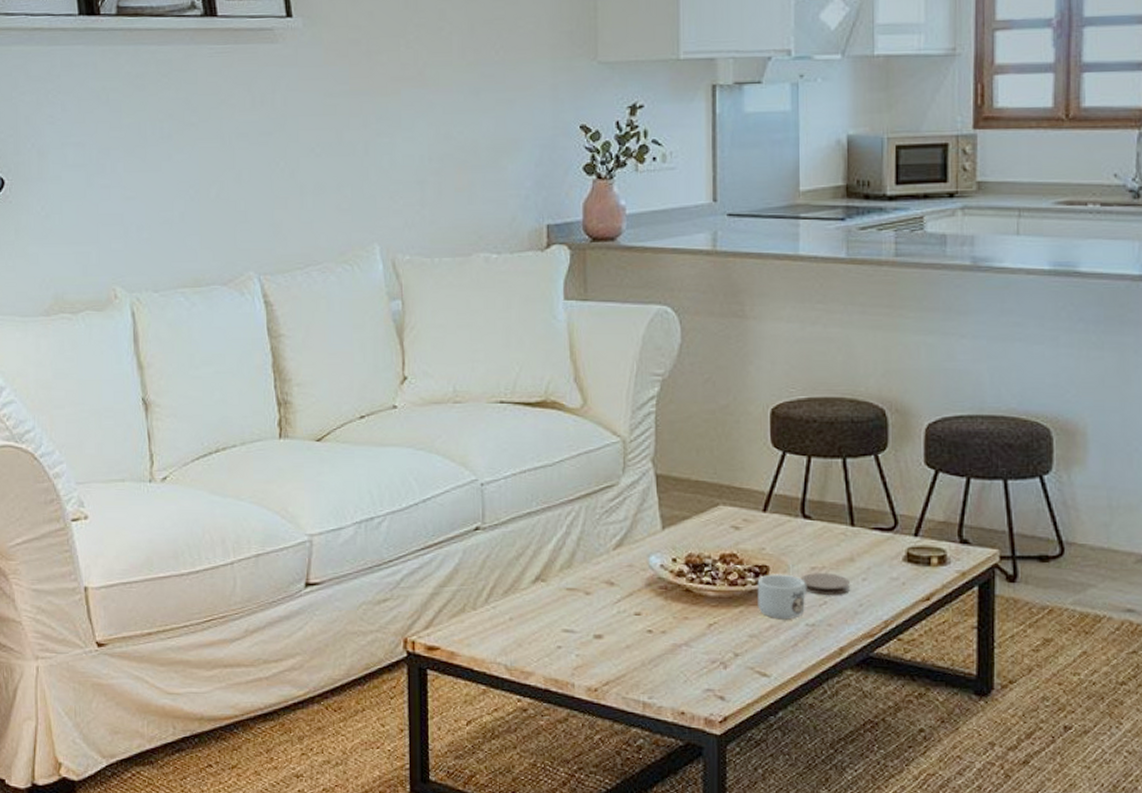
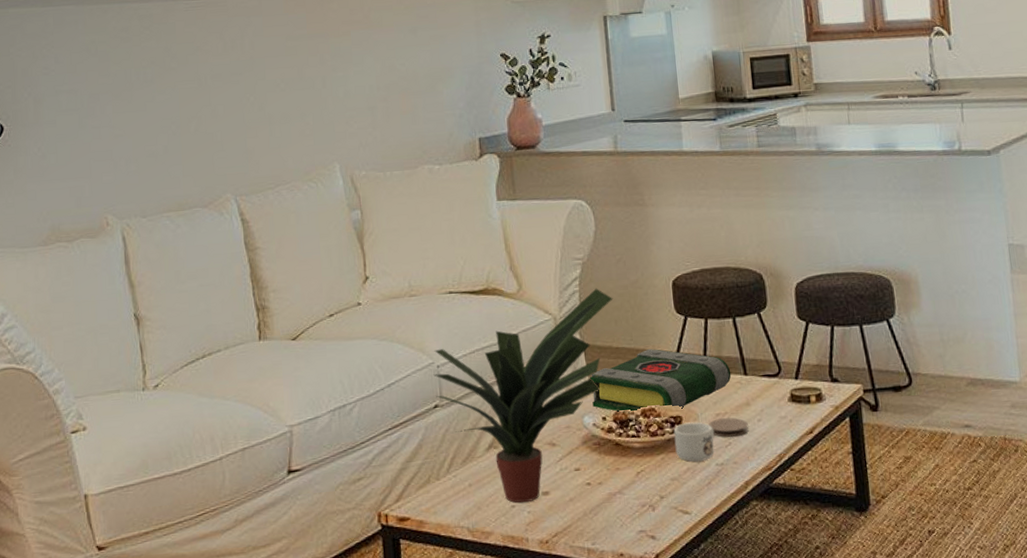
potted plant: none [476,410,697,645] -> present [433,288,613,503]
book: none [661,485,835,558] -> present [590,348,732,413]

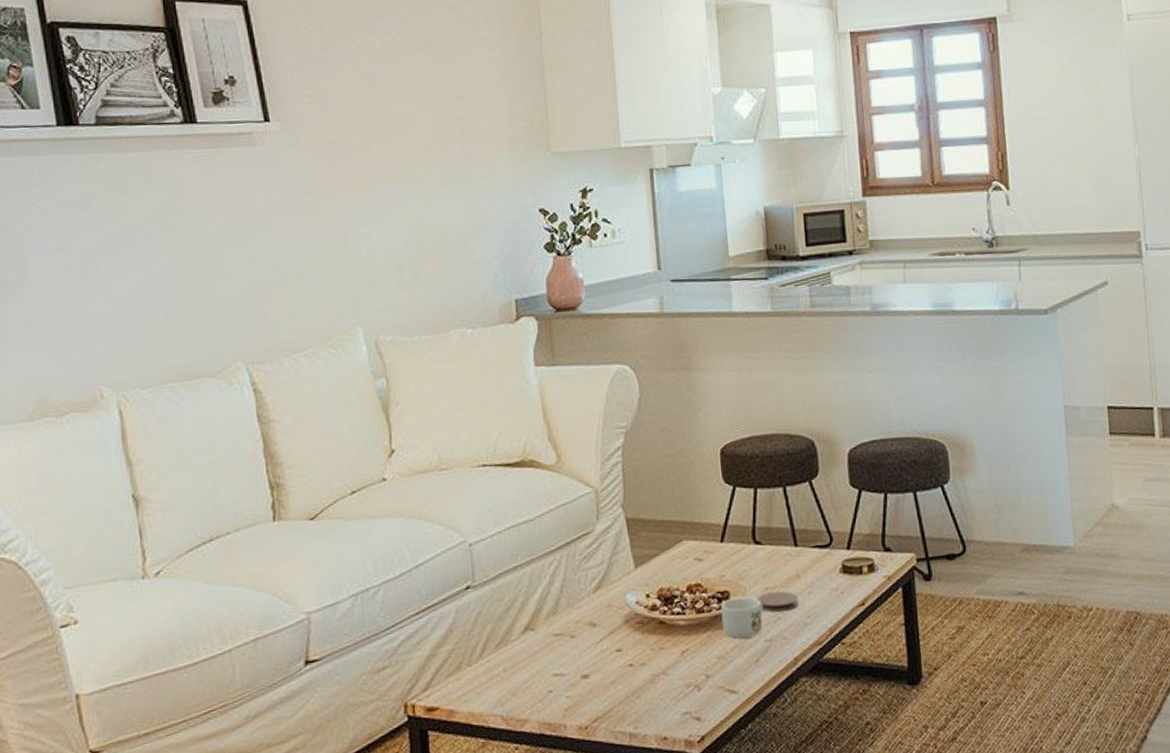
potted plant: present [433,288,613,503] -> none [465,458,658,688]
book: present [590,348,732,413] -> none [633,520,781,590]

